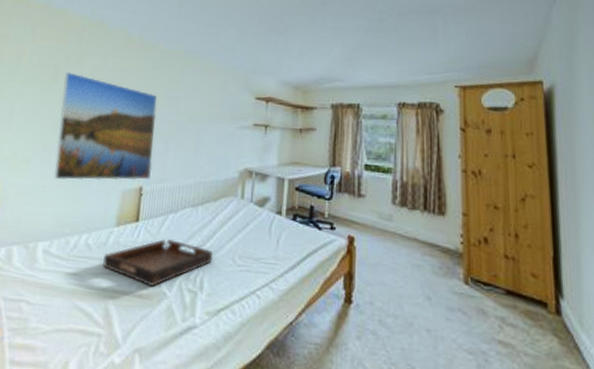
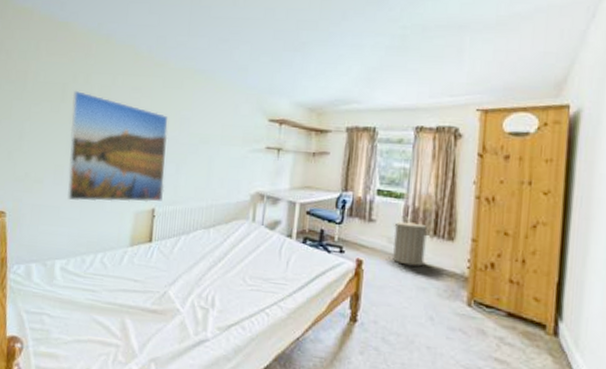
serving tray: present [102,239,213,287] -> none [118,259,225,303]
laundry hamper: none [382,192,420,243] -> present [393,218,430,267]

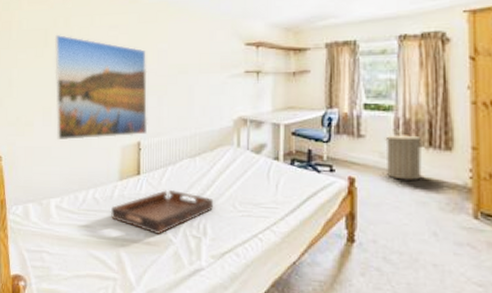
serving tray: none [118,259,225,303] -> present [110,190,214,234]

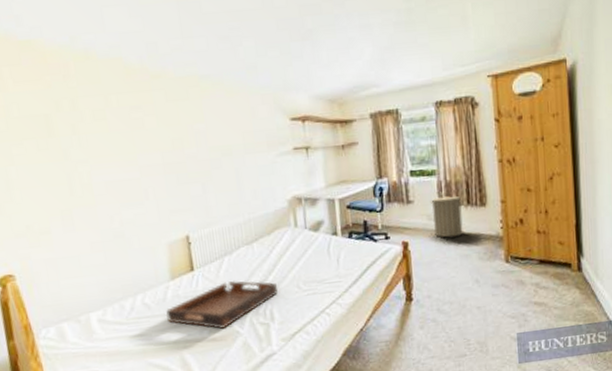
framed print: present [54,35,148,140] -> none [60,121,195,245]

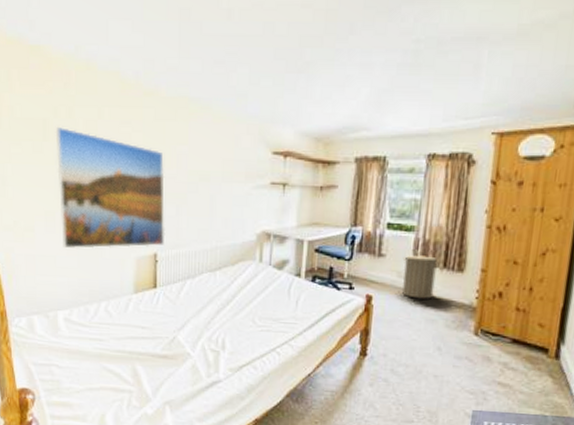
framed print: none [60,121,195,245] -> present [55,127,166,249]
serving tray: present [165,280,278,329] -> none [124,304,234,348]

